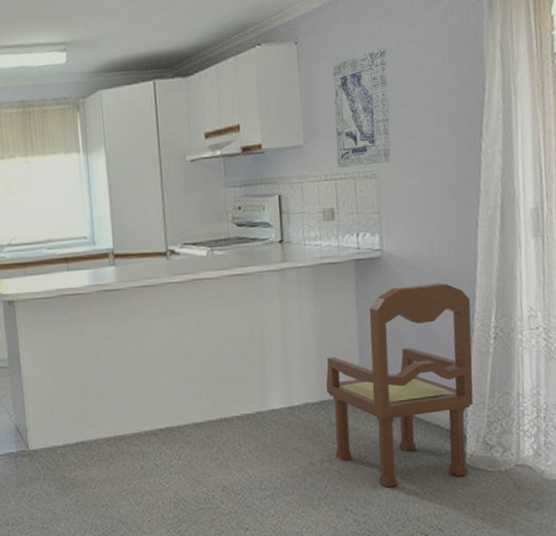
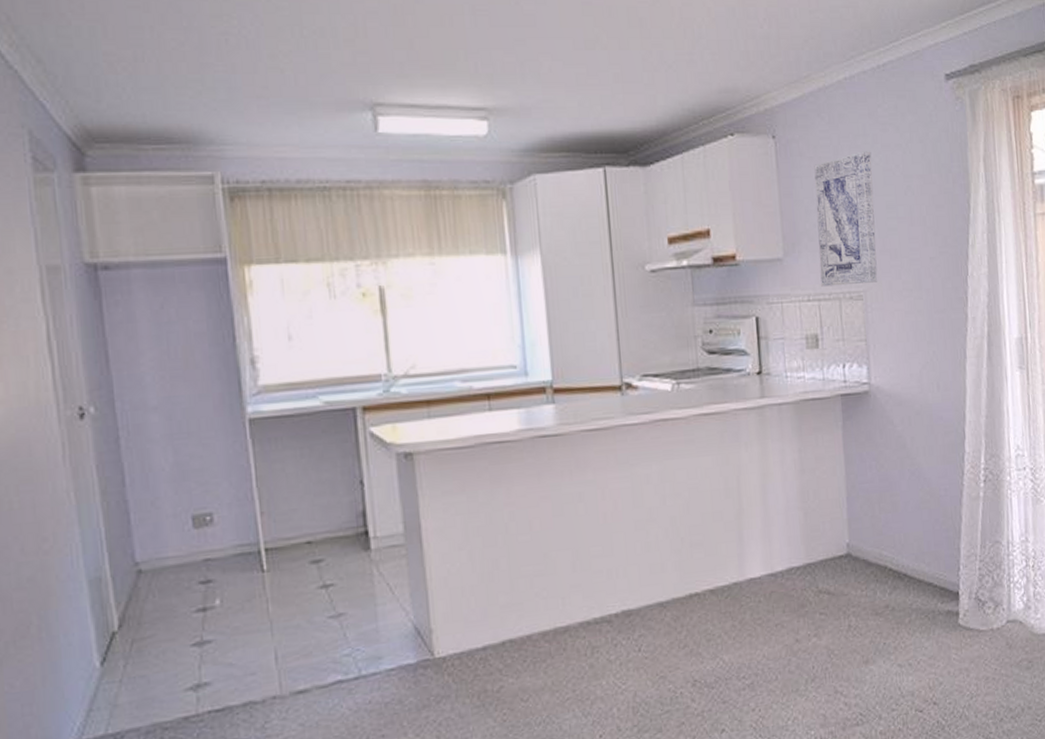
dining chair: present [326,283,474,488] -> none [811,420,966,661]

